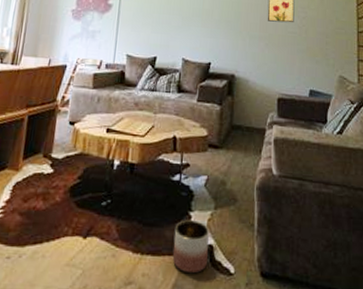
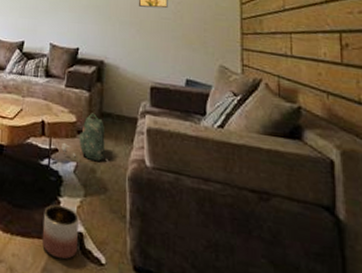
backpack: none [193,126,239,175] -> present [61,113,109,164]

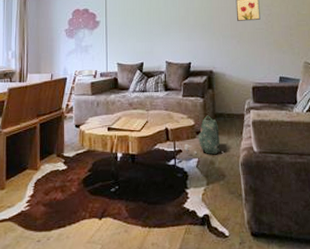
planter: present [41,205,79,260] -> none [175,196,206,239]

